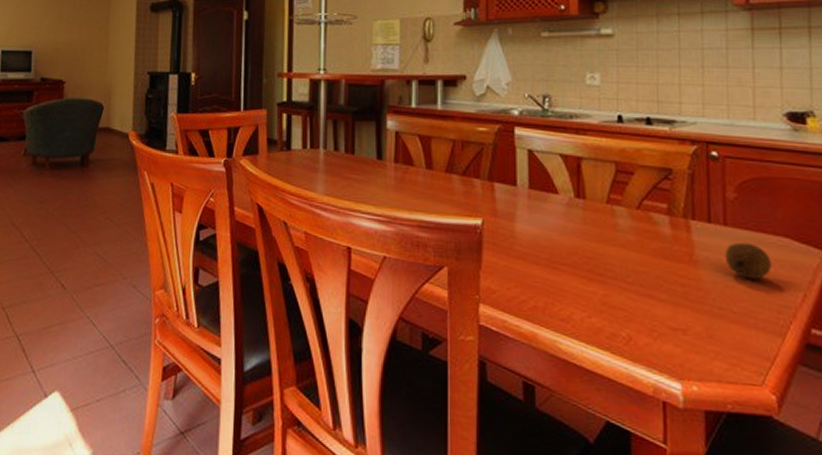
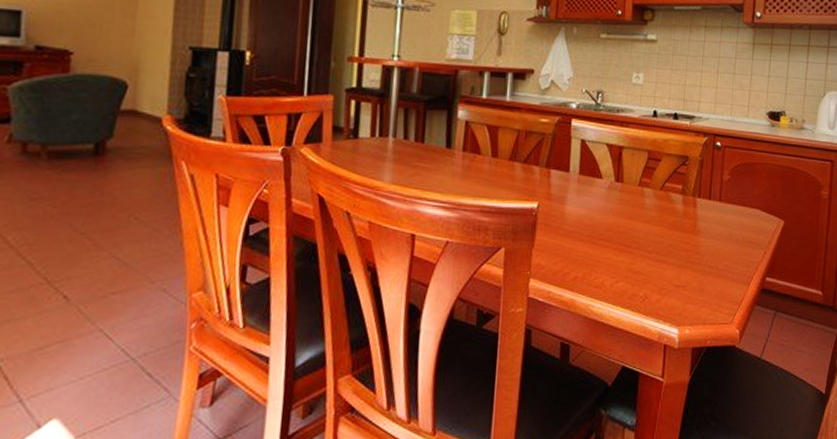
fruit: present [724,242,773,279] -> none [717,214,747,242]

